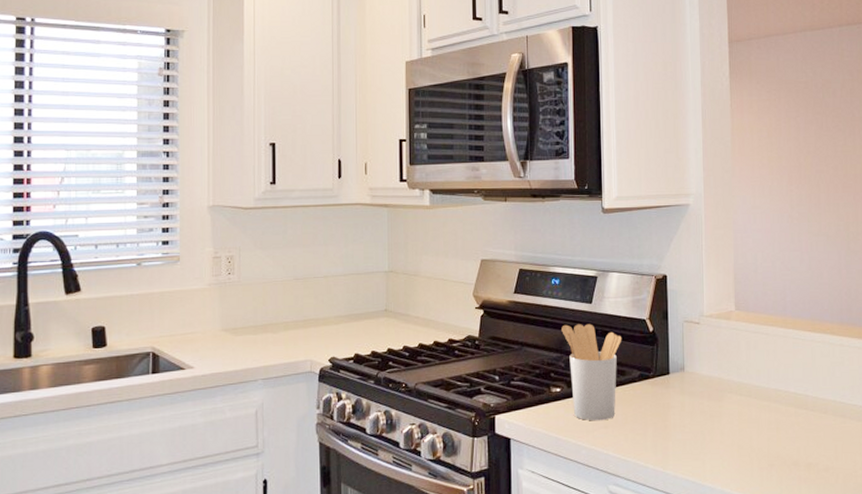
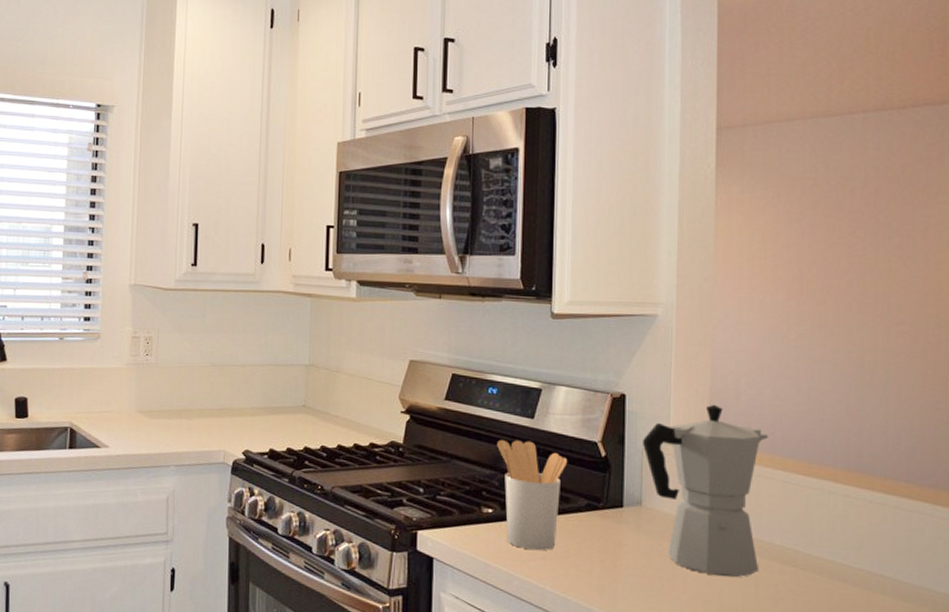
moka pot: none [682,278,781,425] -> present [642,404,768,578]

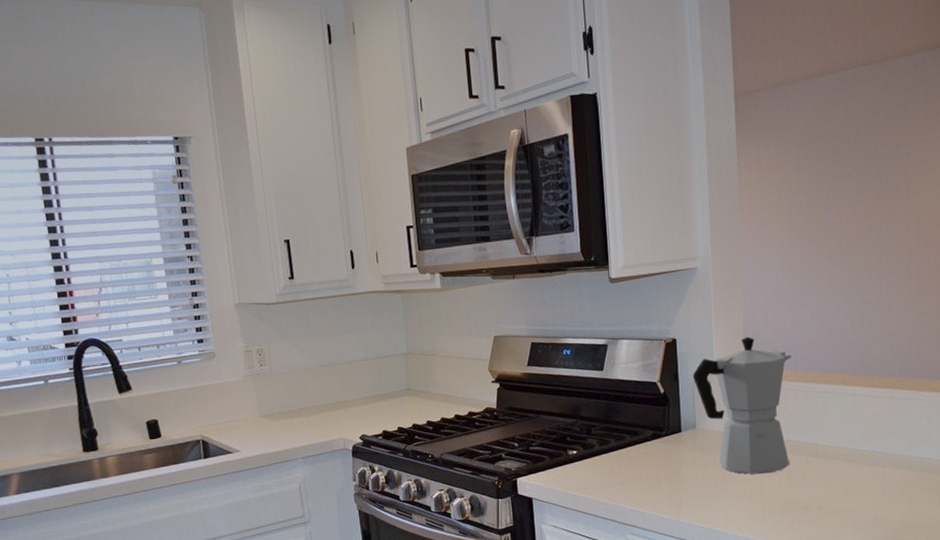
utensil holder: present [497,439,568,551] -> none [575,389,634,479]

